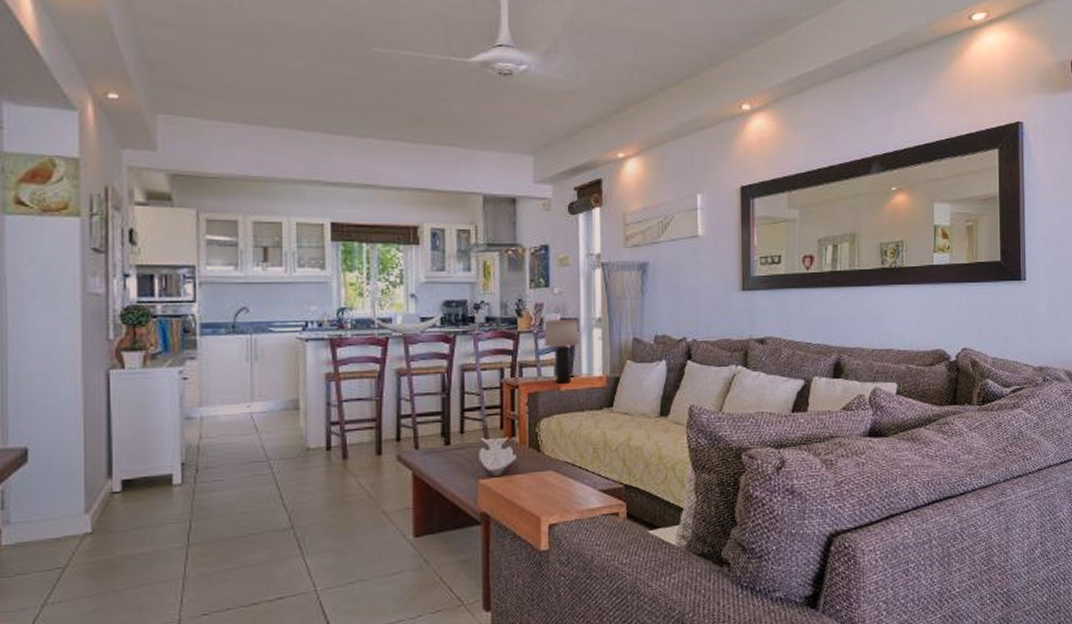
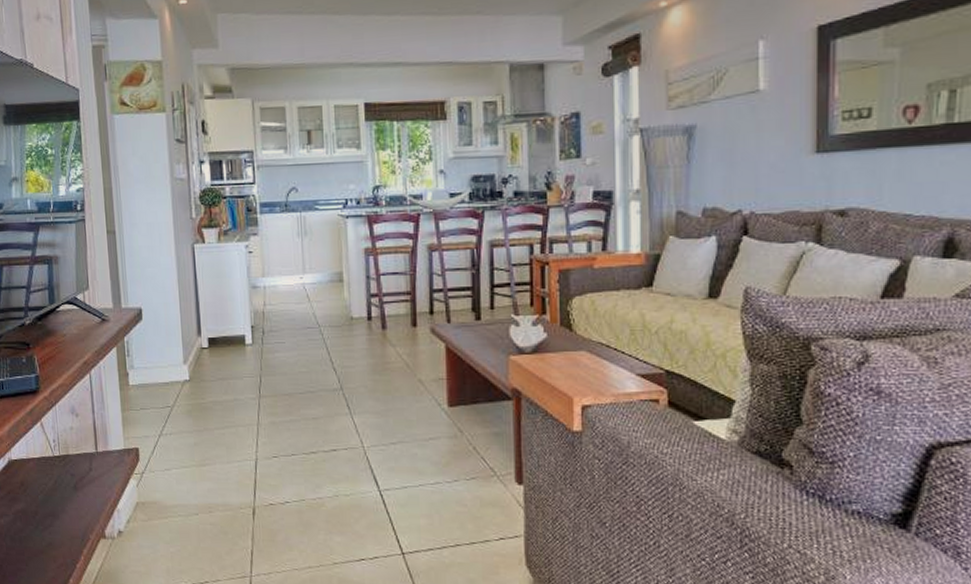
table lamp: present [544,318,581,385] -> none [575,190,616,262]

